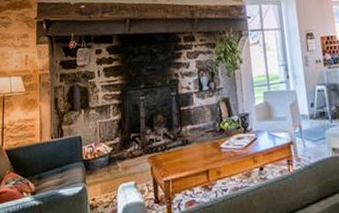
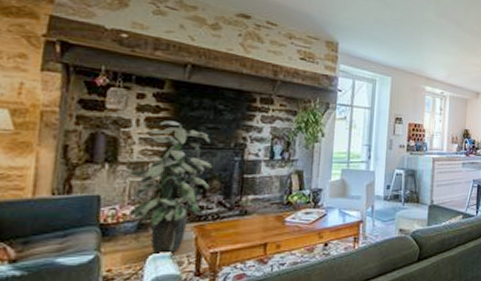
indoor plant: none [97,68,156,184] -> present [128,120,213,254]

